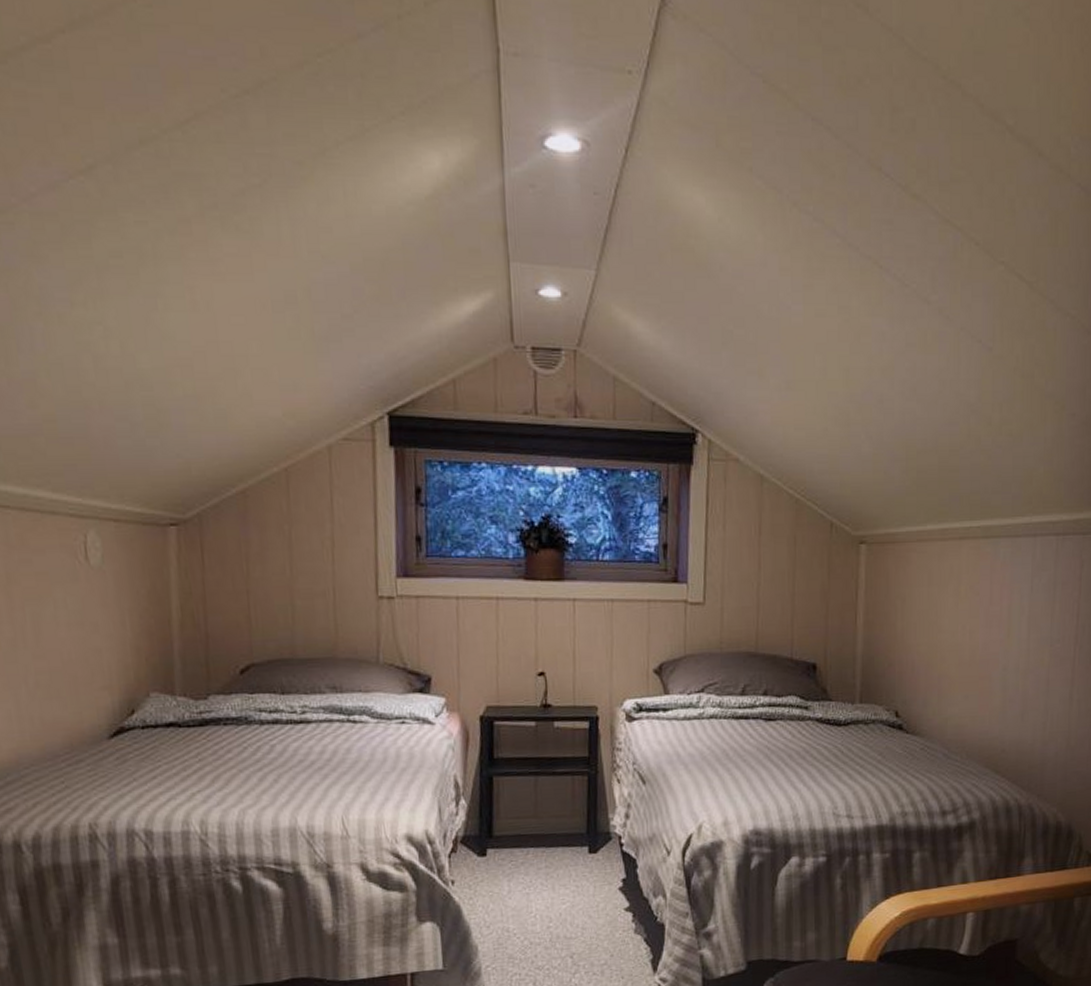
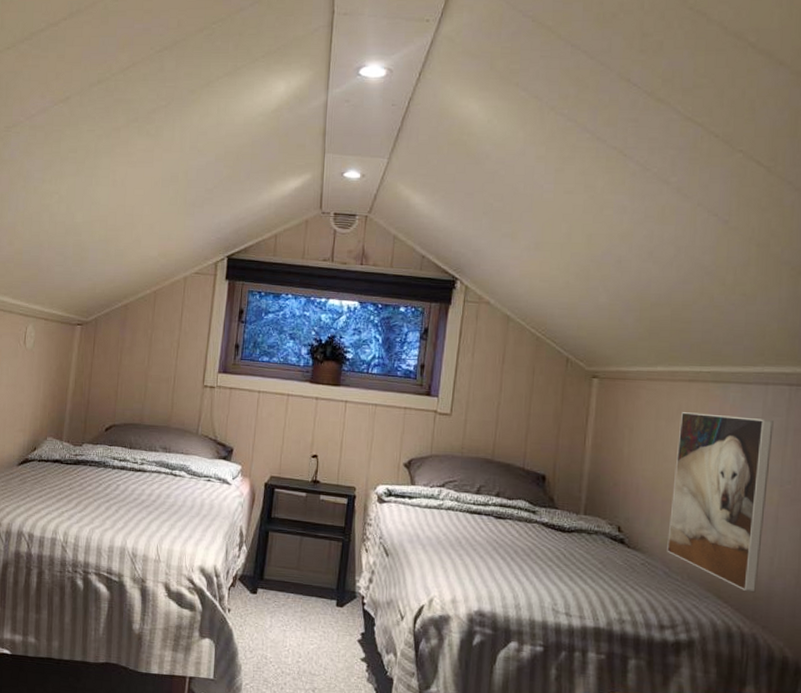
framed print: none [945,574,1043,762] -> present [667,412,774,593]

